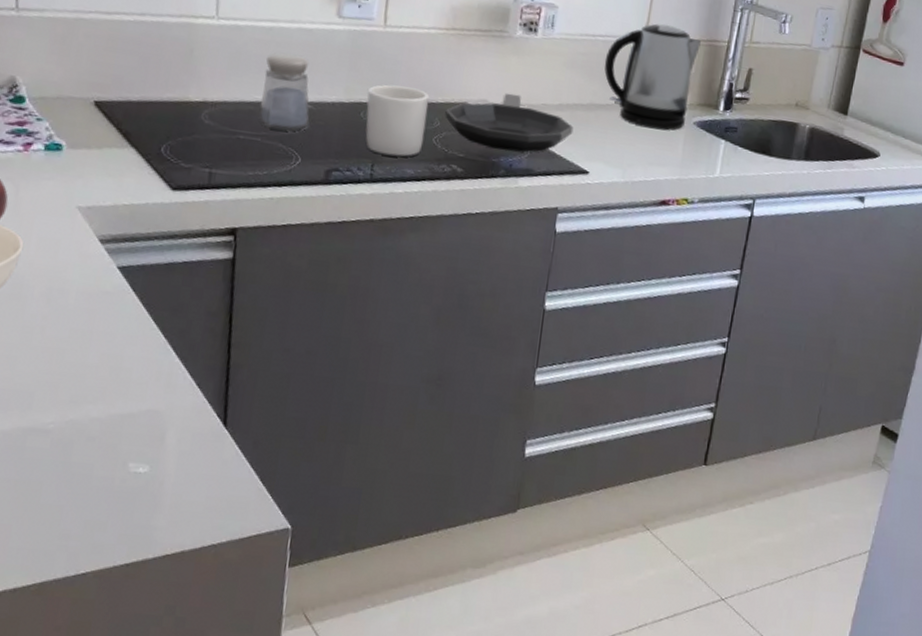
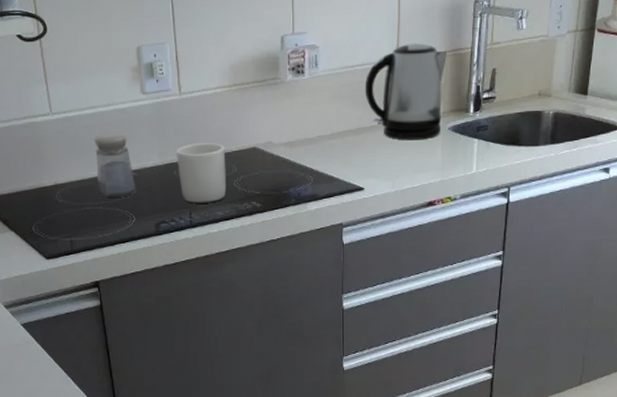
frying pan: present [445,93,574,152] -> none [240,132,346,182]

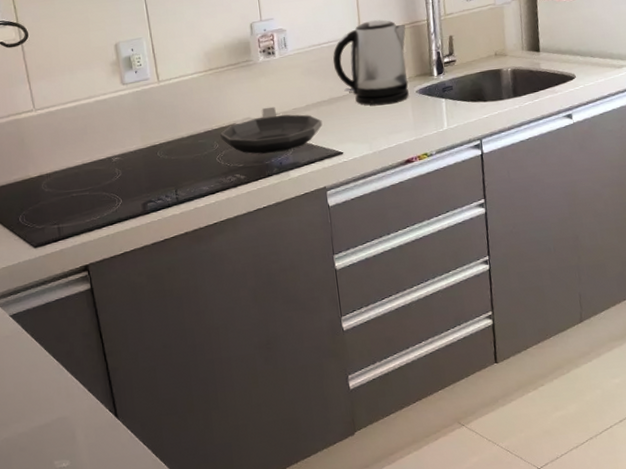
salt shaker: present [95,132,136,198] -> none [78,121,122,183]
mug: present [175,143,227,204] -> none [157,123,210,181]
frying pan: none [240,132,346,182] -> present [220,106,323,154]

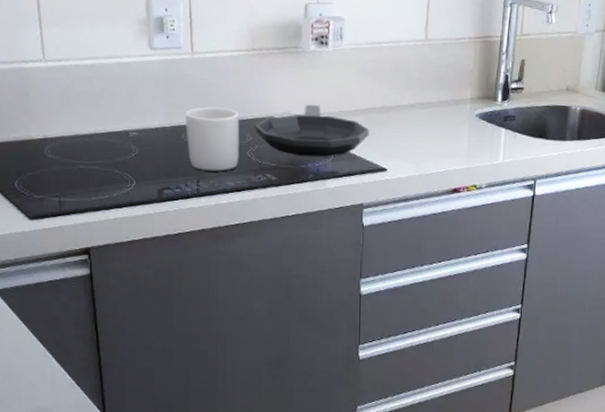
mug: none [157,123,210,181] -> present [184,107,240,172]
kettle: present [333,20,409,105] -> none [391,26,476,124]

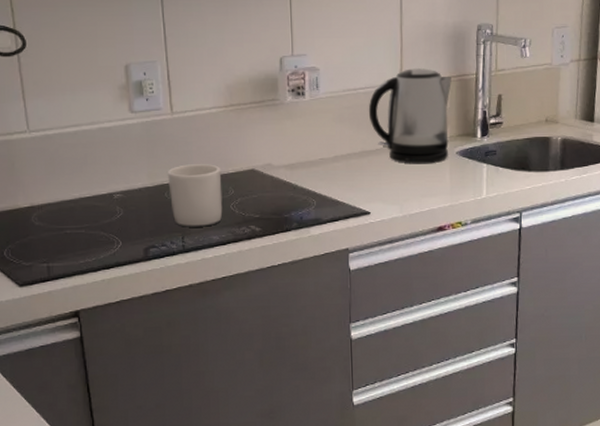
frying pan: present [255,104,370,157] -> none [237,154,351,205]
kettle: none [391,26,476,124] -> present [368,68,452,163]

